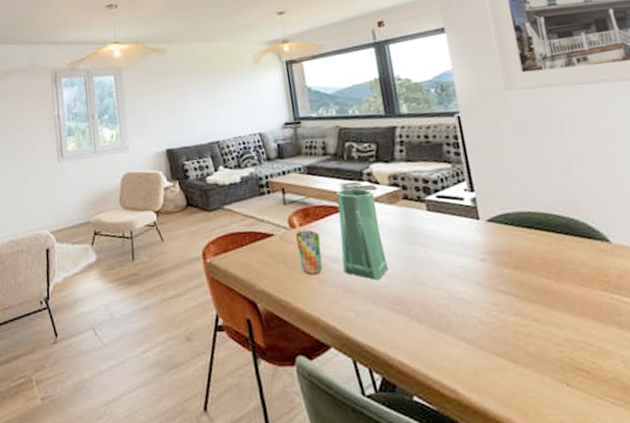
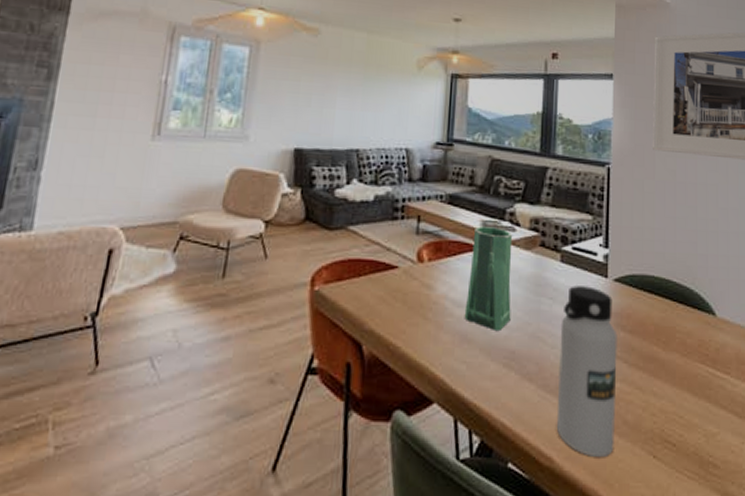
cup: present [296,230,323,275] -> none [420,266,447,319]
water bottle: none [439,229,521,388] -> present [557,286,618,457]

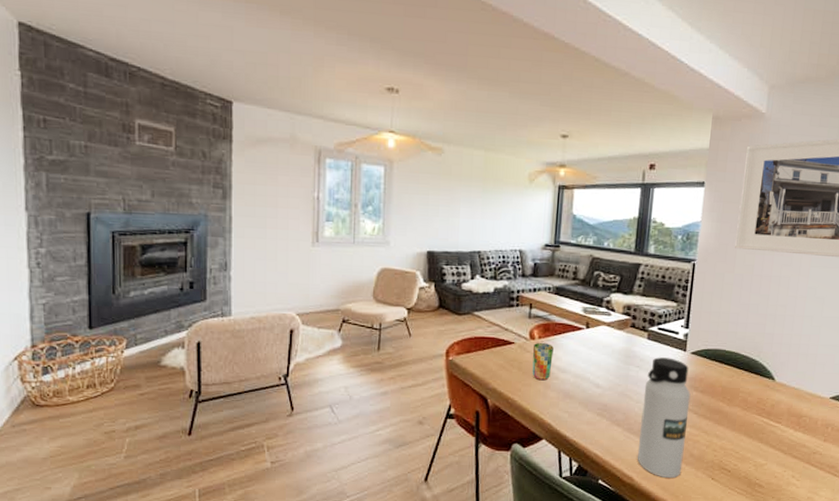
cup: none [420,266,447,319] -> present [532,342,554,381]
vase: present [464,226,513,330] -> none [567,312,608,390]

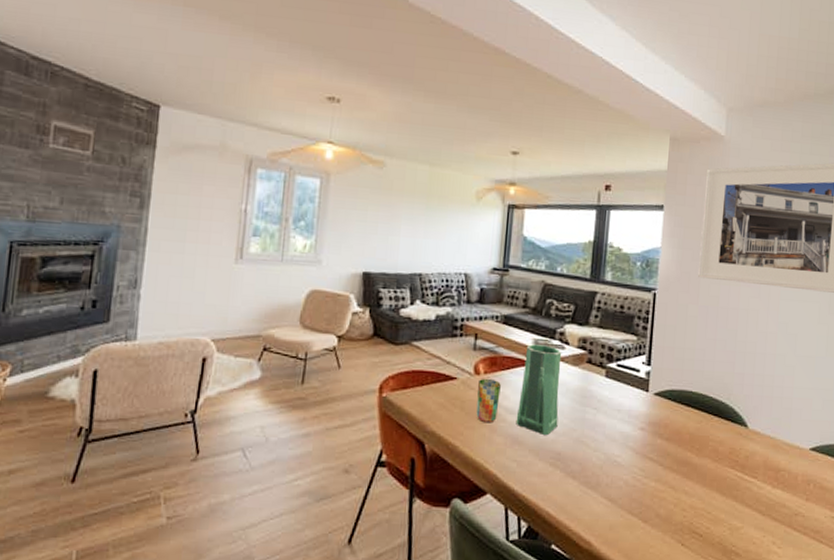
vase: none [567,312,608,390] -> present [516,344,562,435]
water bottle: present [638,357,691,478] -> none [596,398,655,543]

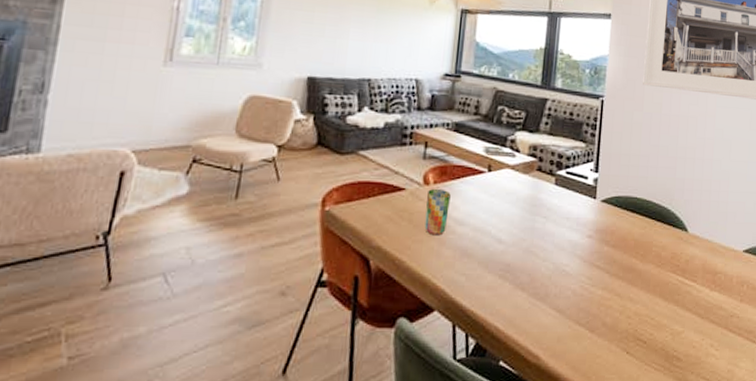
vase: present [516,344,562,435] -> none [465,152,513,246]

